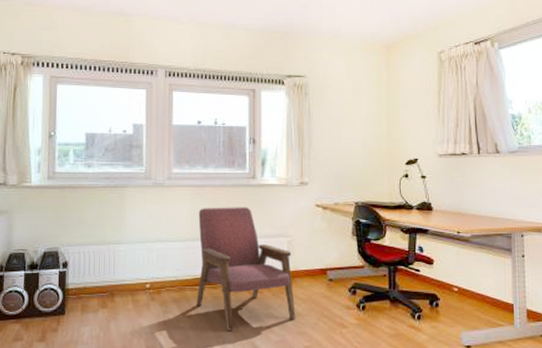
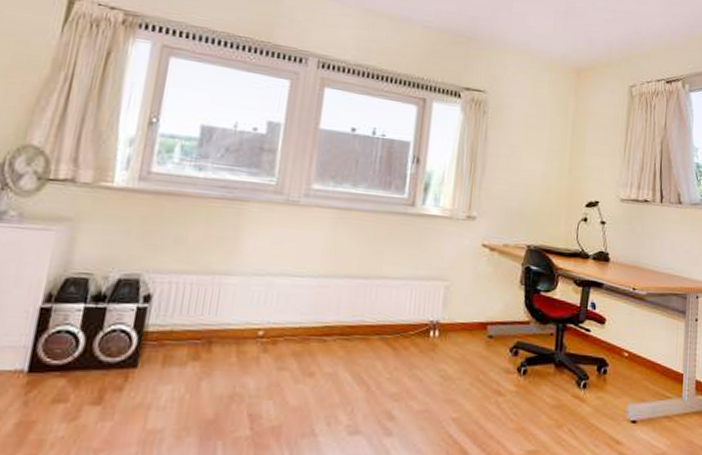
armchair: present [196,207,296,331] -> none [322,237,449,397]

